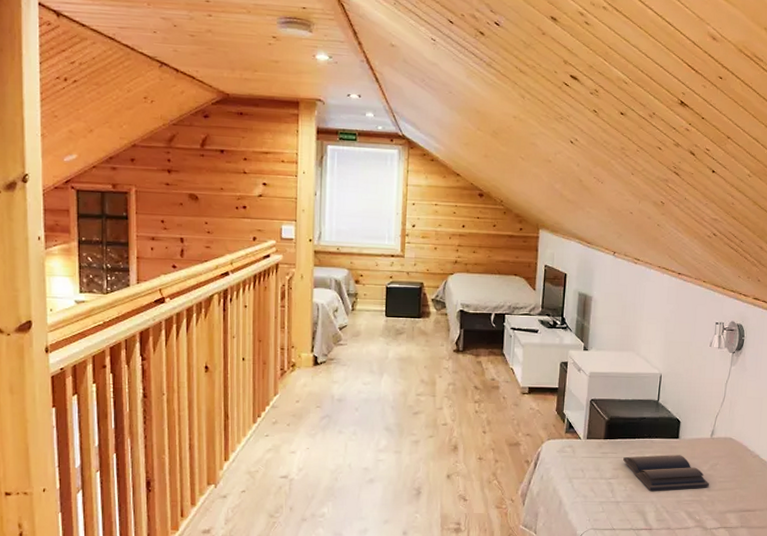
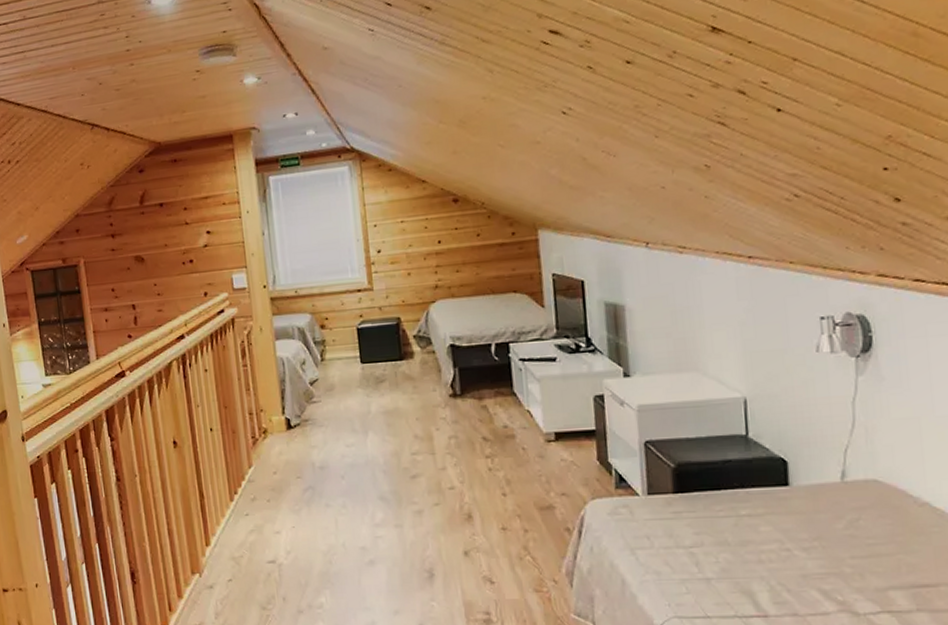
towel: present [623,455,709,492] -> none [706,509,851,563]

